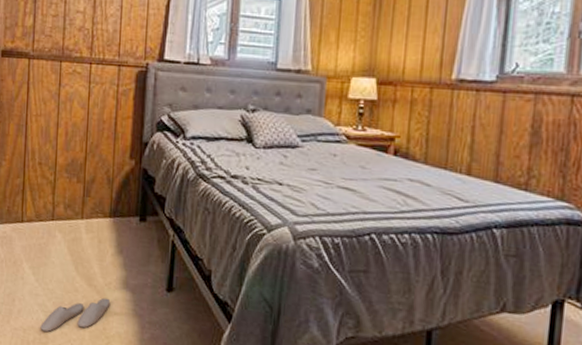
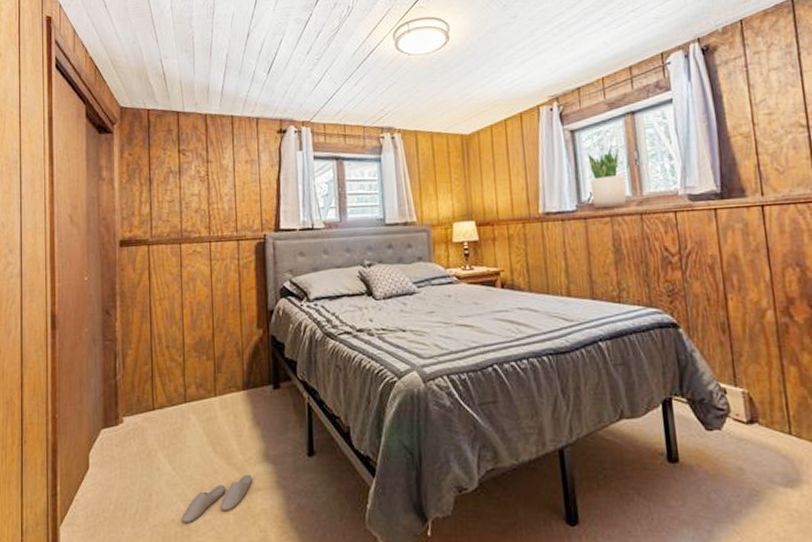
planter: none [517,13,563,85] -> present [587,146,627,209]

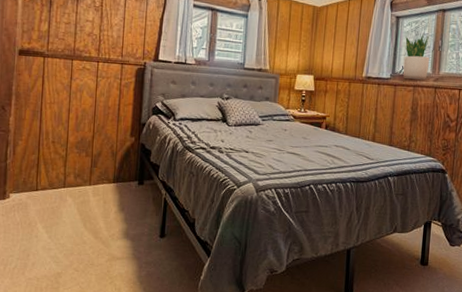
slippers: present [181,474,253,524] -> none [52,246,114,279]

